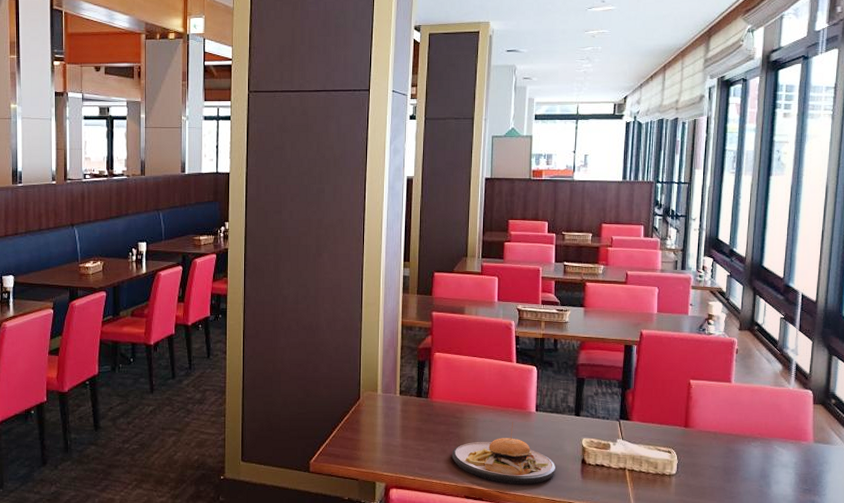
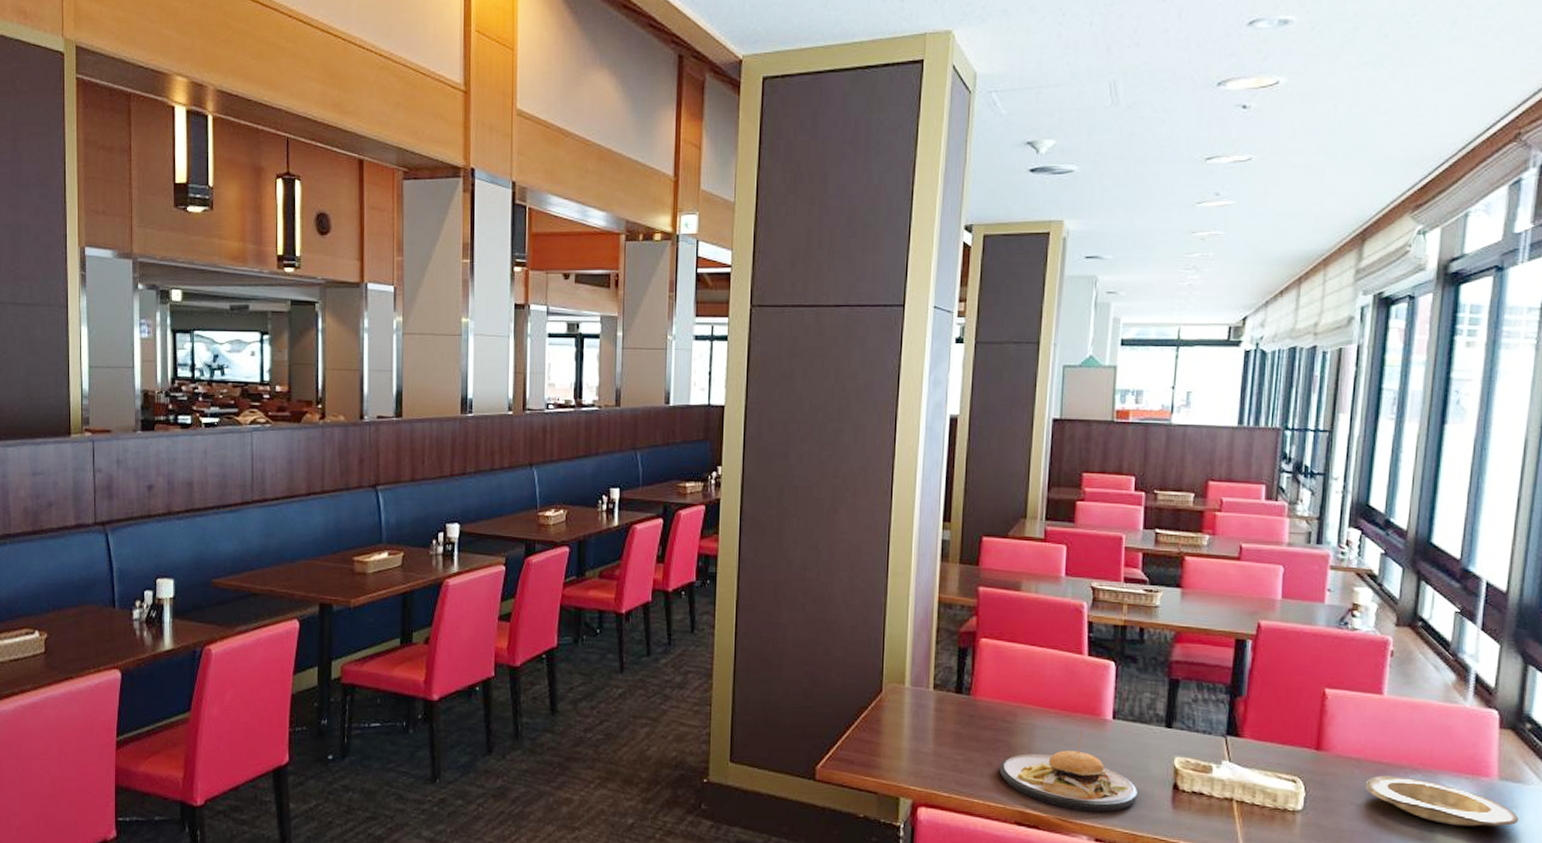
plate: none [720,444,829,479] -> present [1365,775,1520,827]

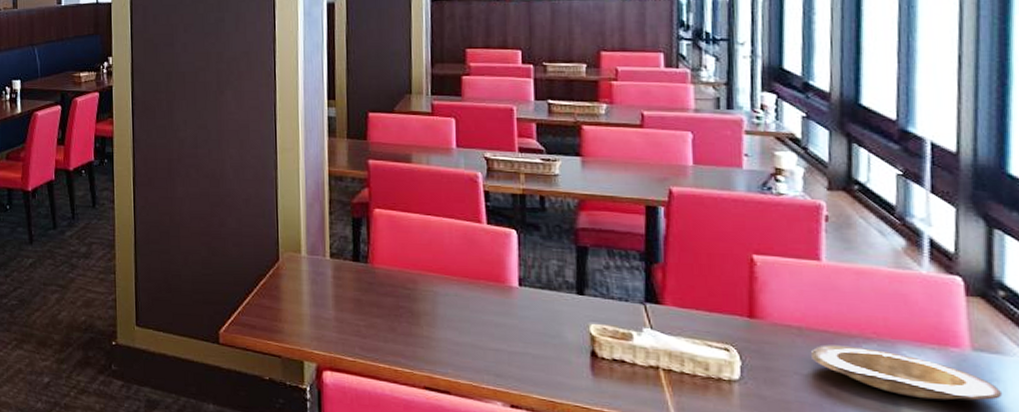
plate: present [999,730,1137,813] -> none [403,297,552,379]

